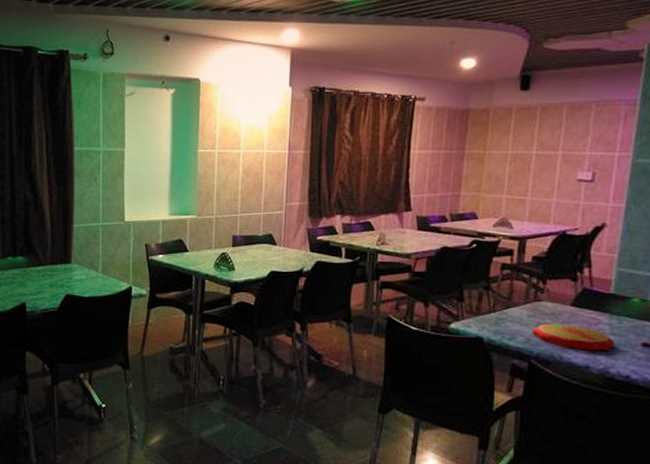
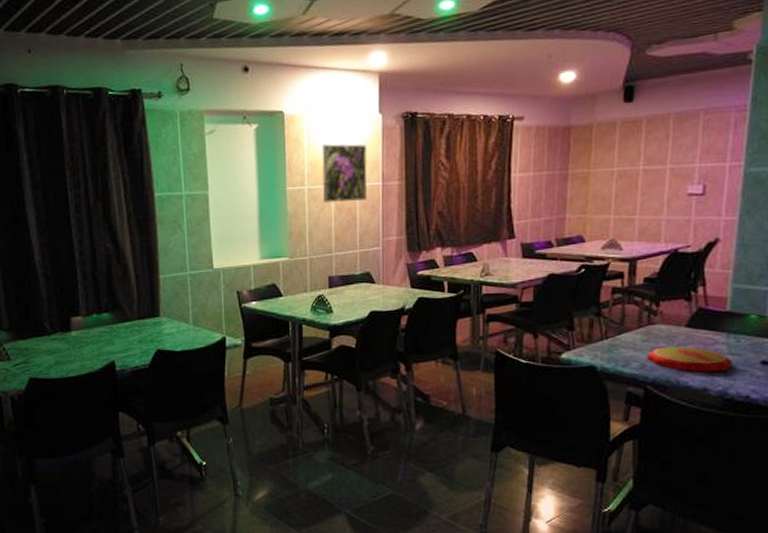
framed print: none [231,112,276,166] -> present [322,144,367,203]

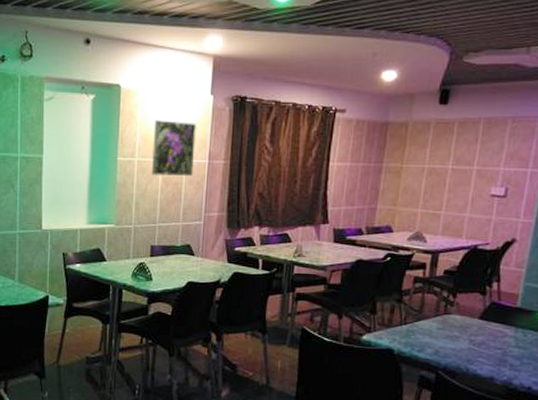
plate: present [646,346,732,373] -> none [440,336,519,363]

